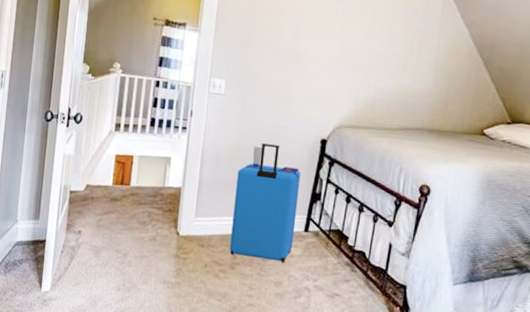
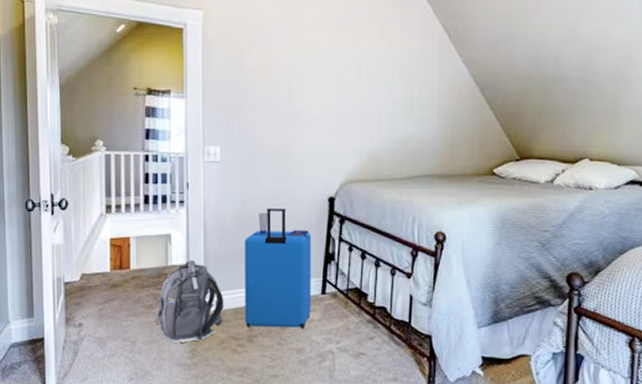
backpack: none [146,184,213,262] -> present [154,260,224,343]

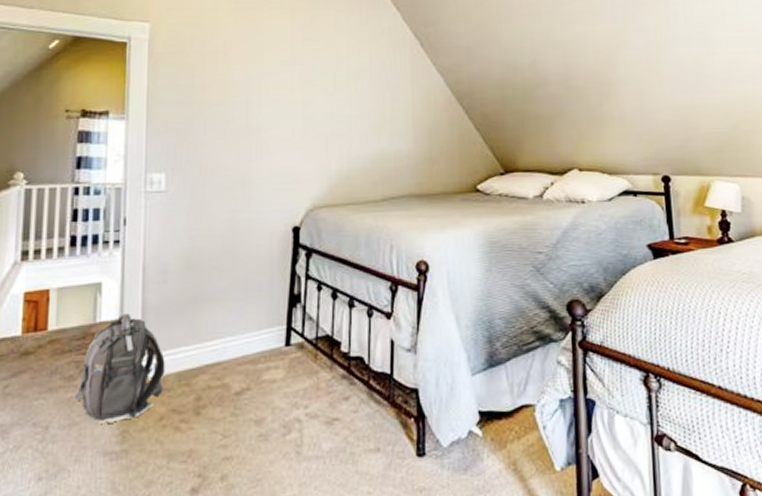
suitcase: present [245,208,312,328] -> none [191,243,273,396]

